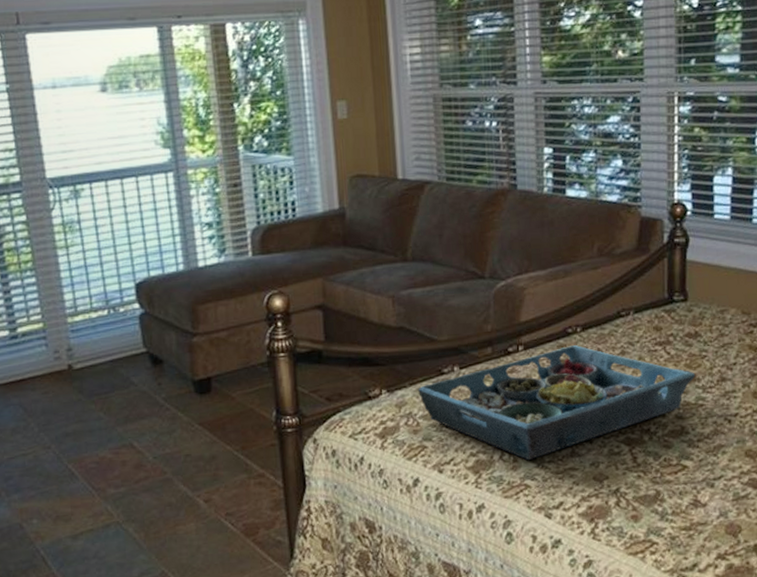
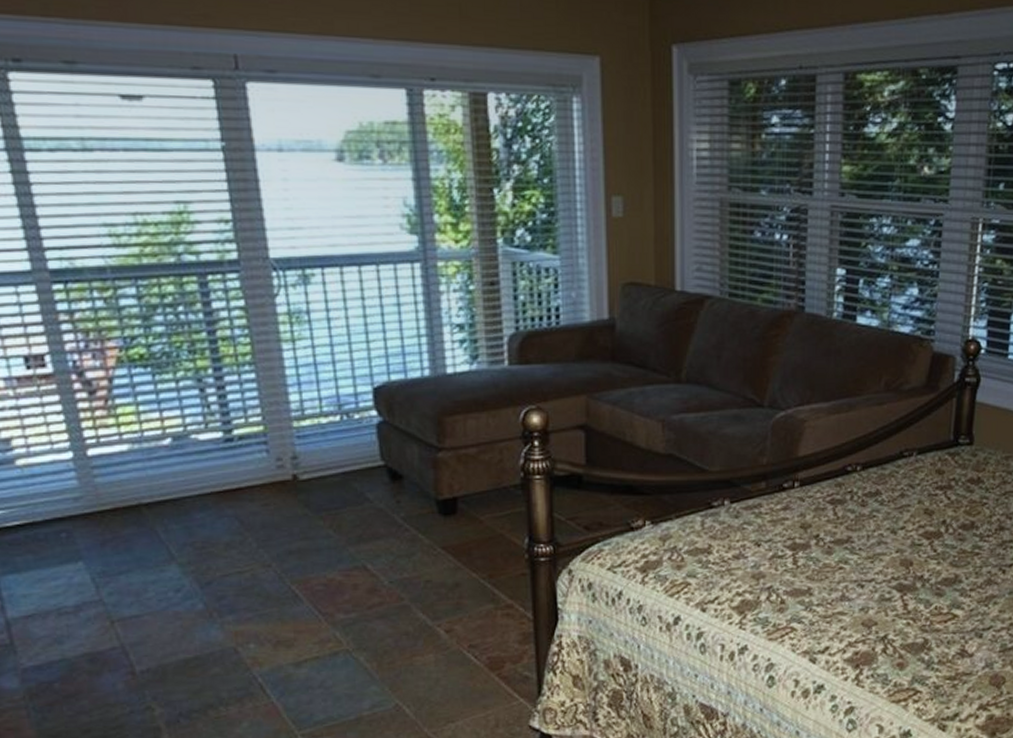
serving tray: present [417,344,696,461] -> none [683,484,974,603]

